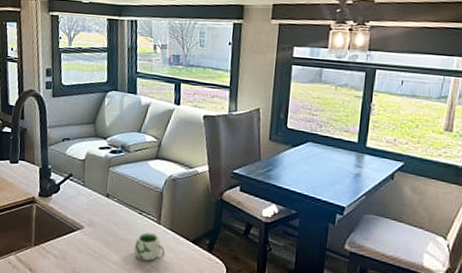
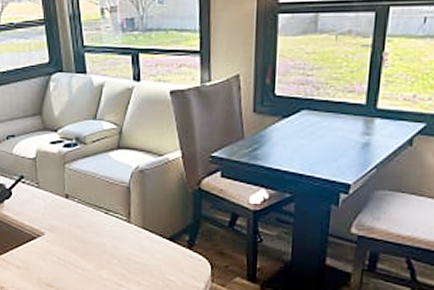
mug: present [134,232,166,261] -> none [104,233,140,264]

